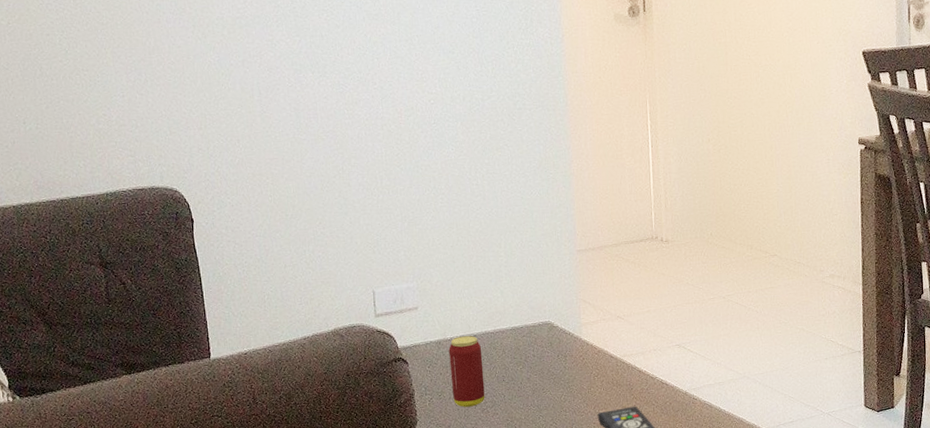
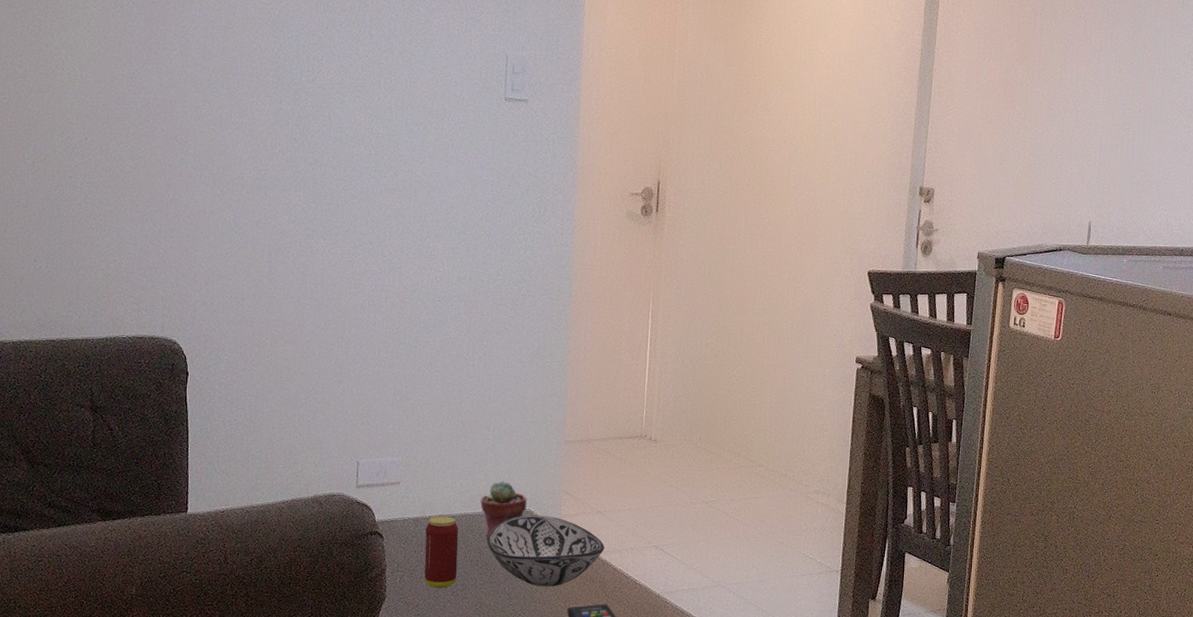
potted succulent: none [500,296,546,355] -> present [480,481,527,539]
decorative bowl: none [511,325,628,396] -> present [487,515,605,587]

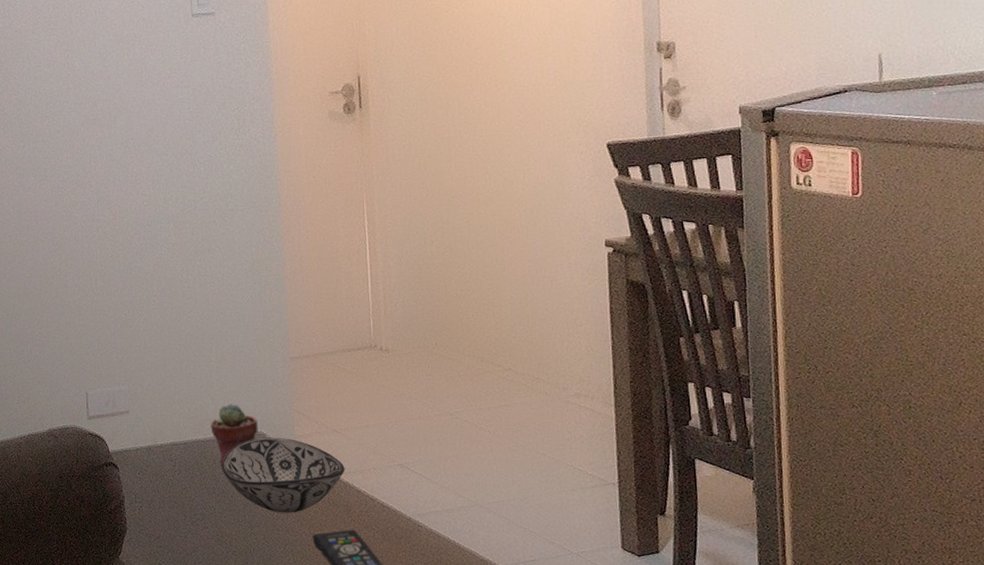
beverage can: present [424,516,459,588] -> none [159,443,195,518]

